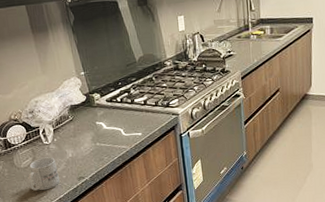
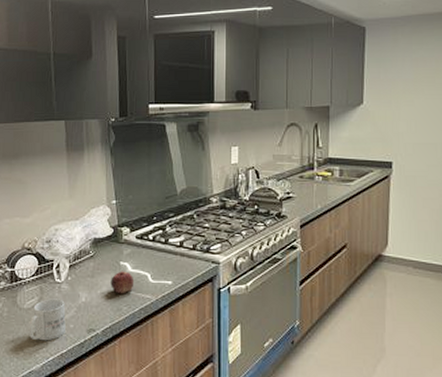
apple: none [90,129,111,148] -> present [110,271,135,294]

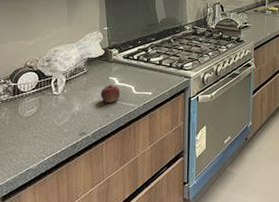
mug: present [27,298,66,341] -> none [26,108,61,144]

